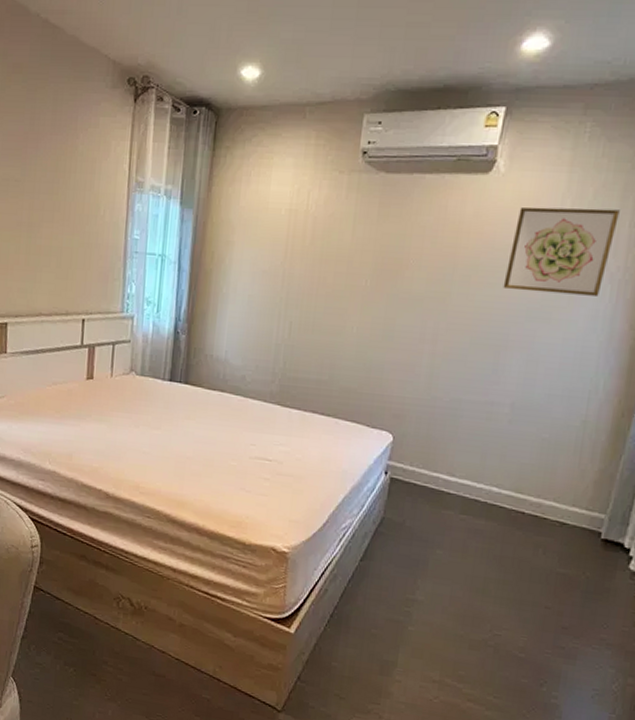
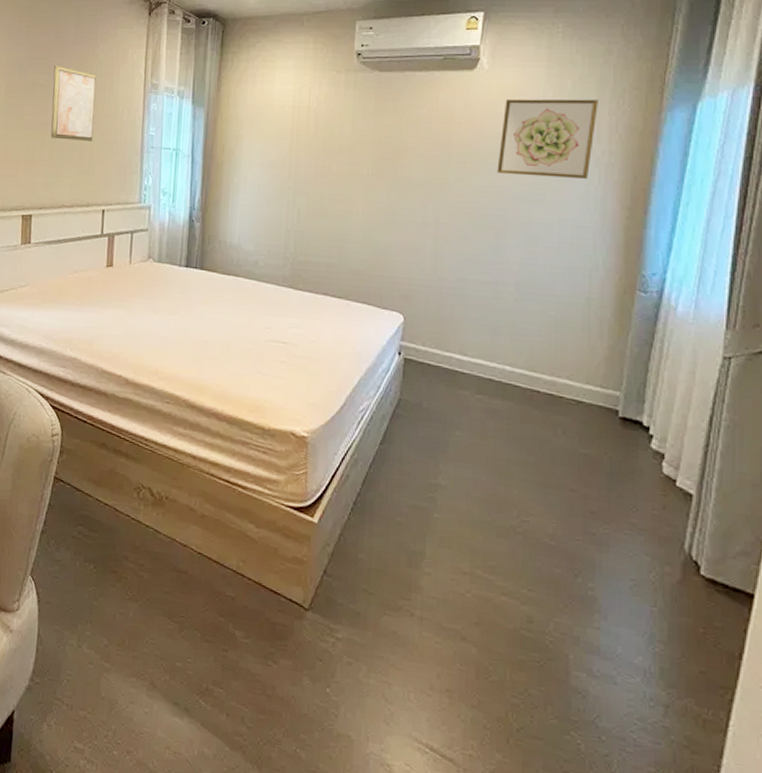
wall art: none [26,157,76,244] -> present [51,65,96,141]

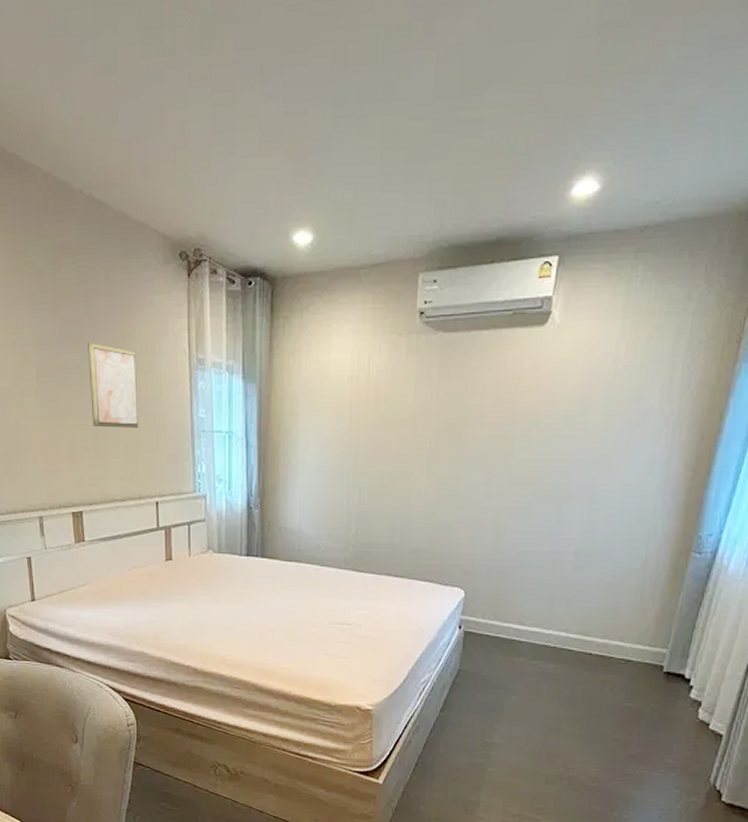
wall art: present [497,99,598,179] -> none [563,353,673,441]

